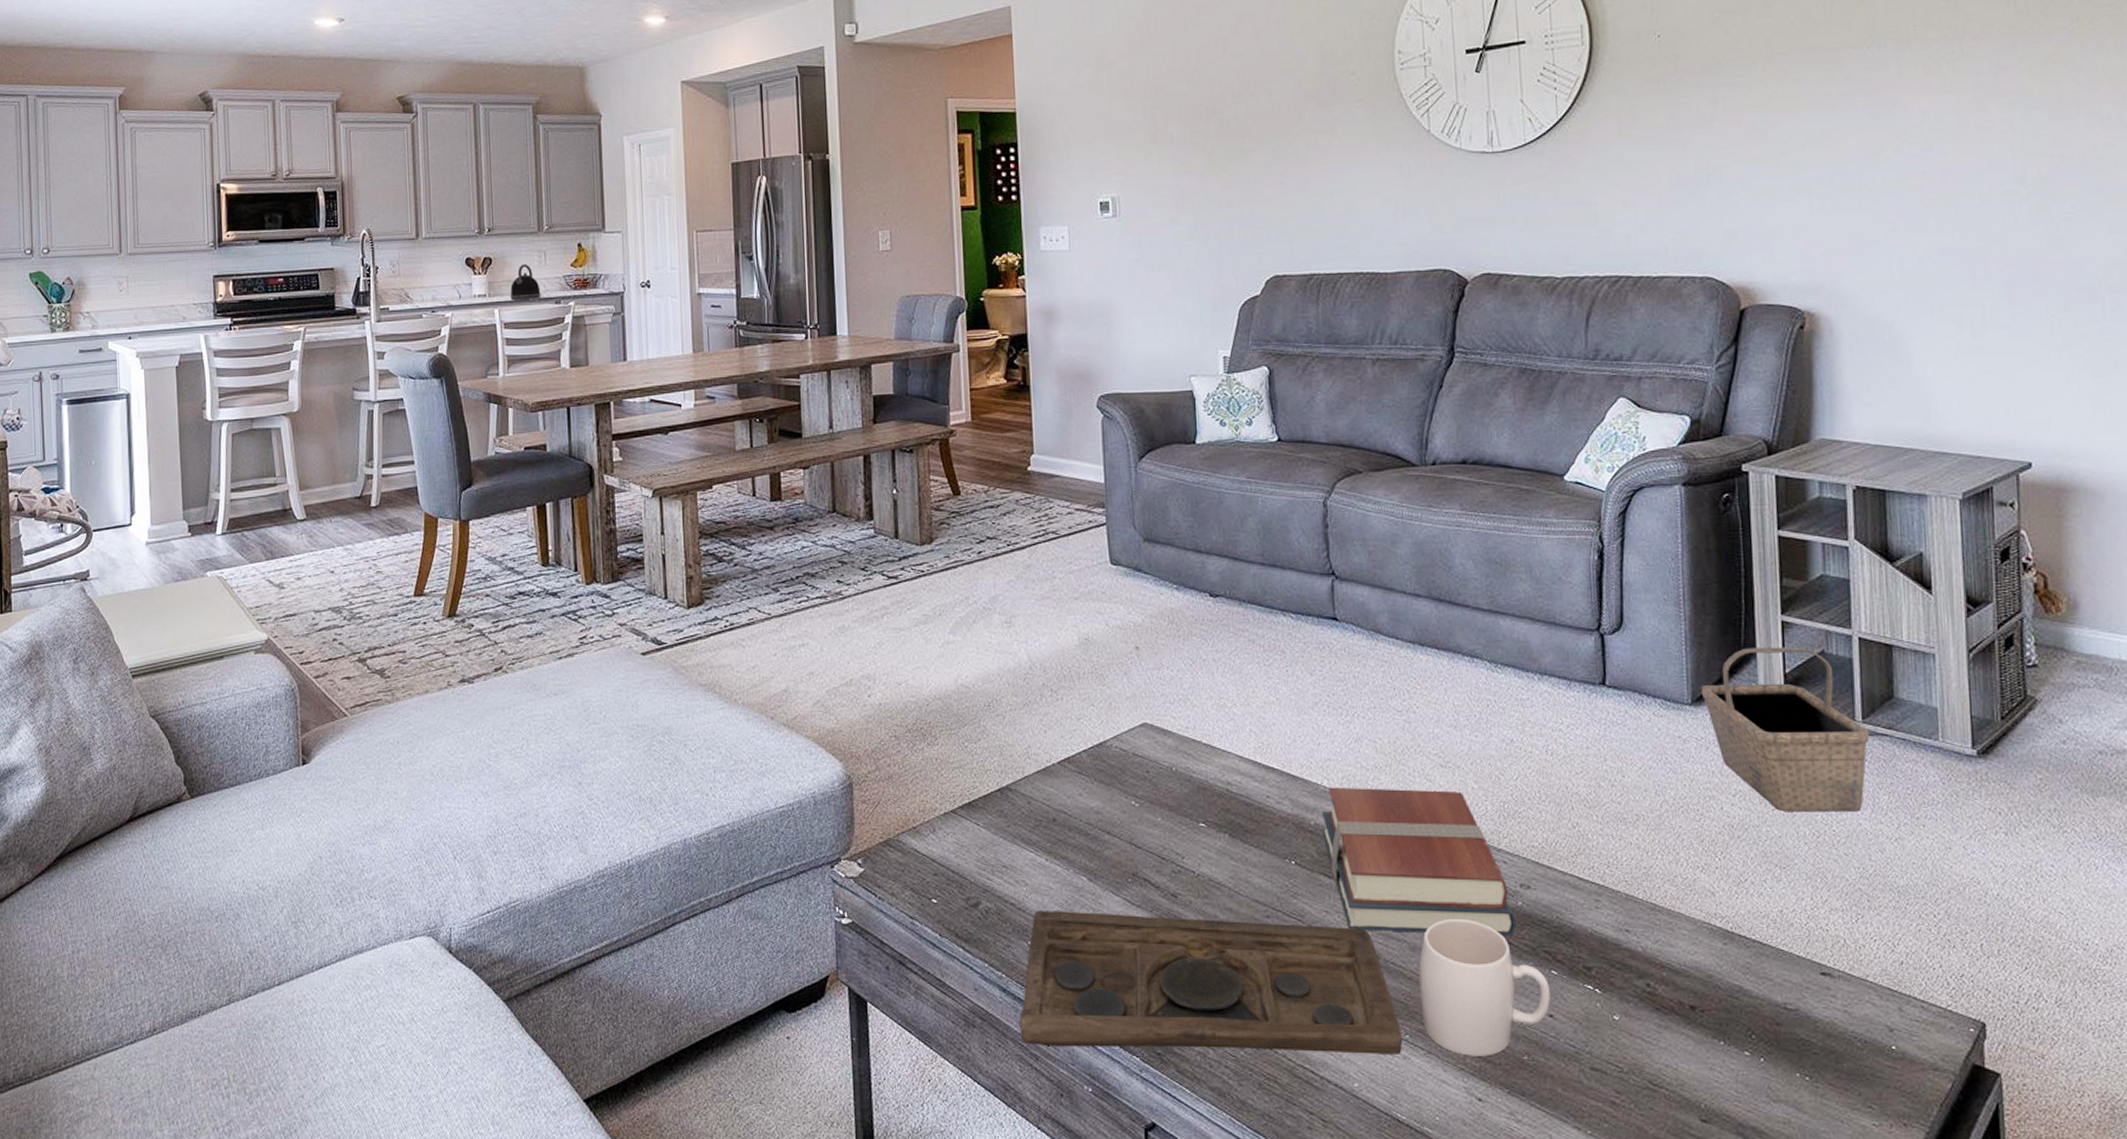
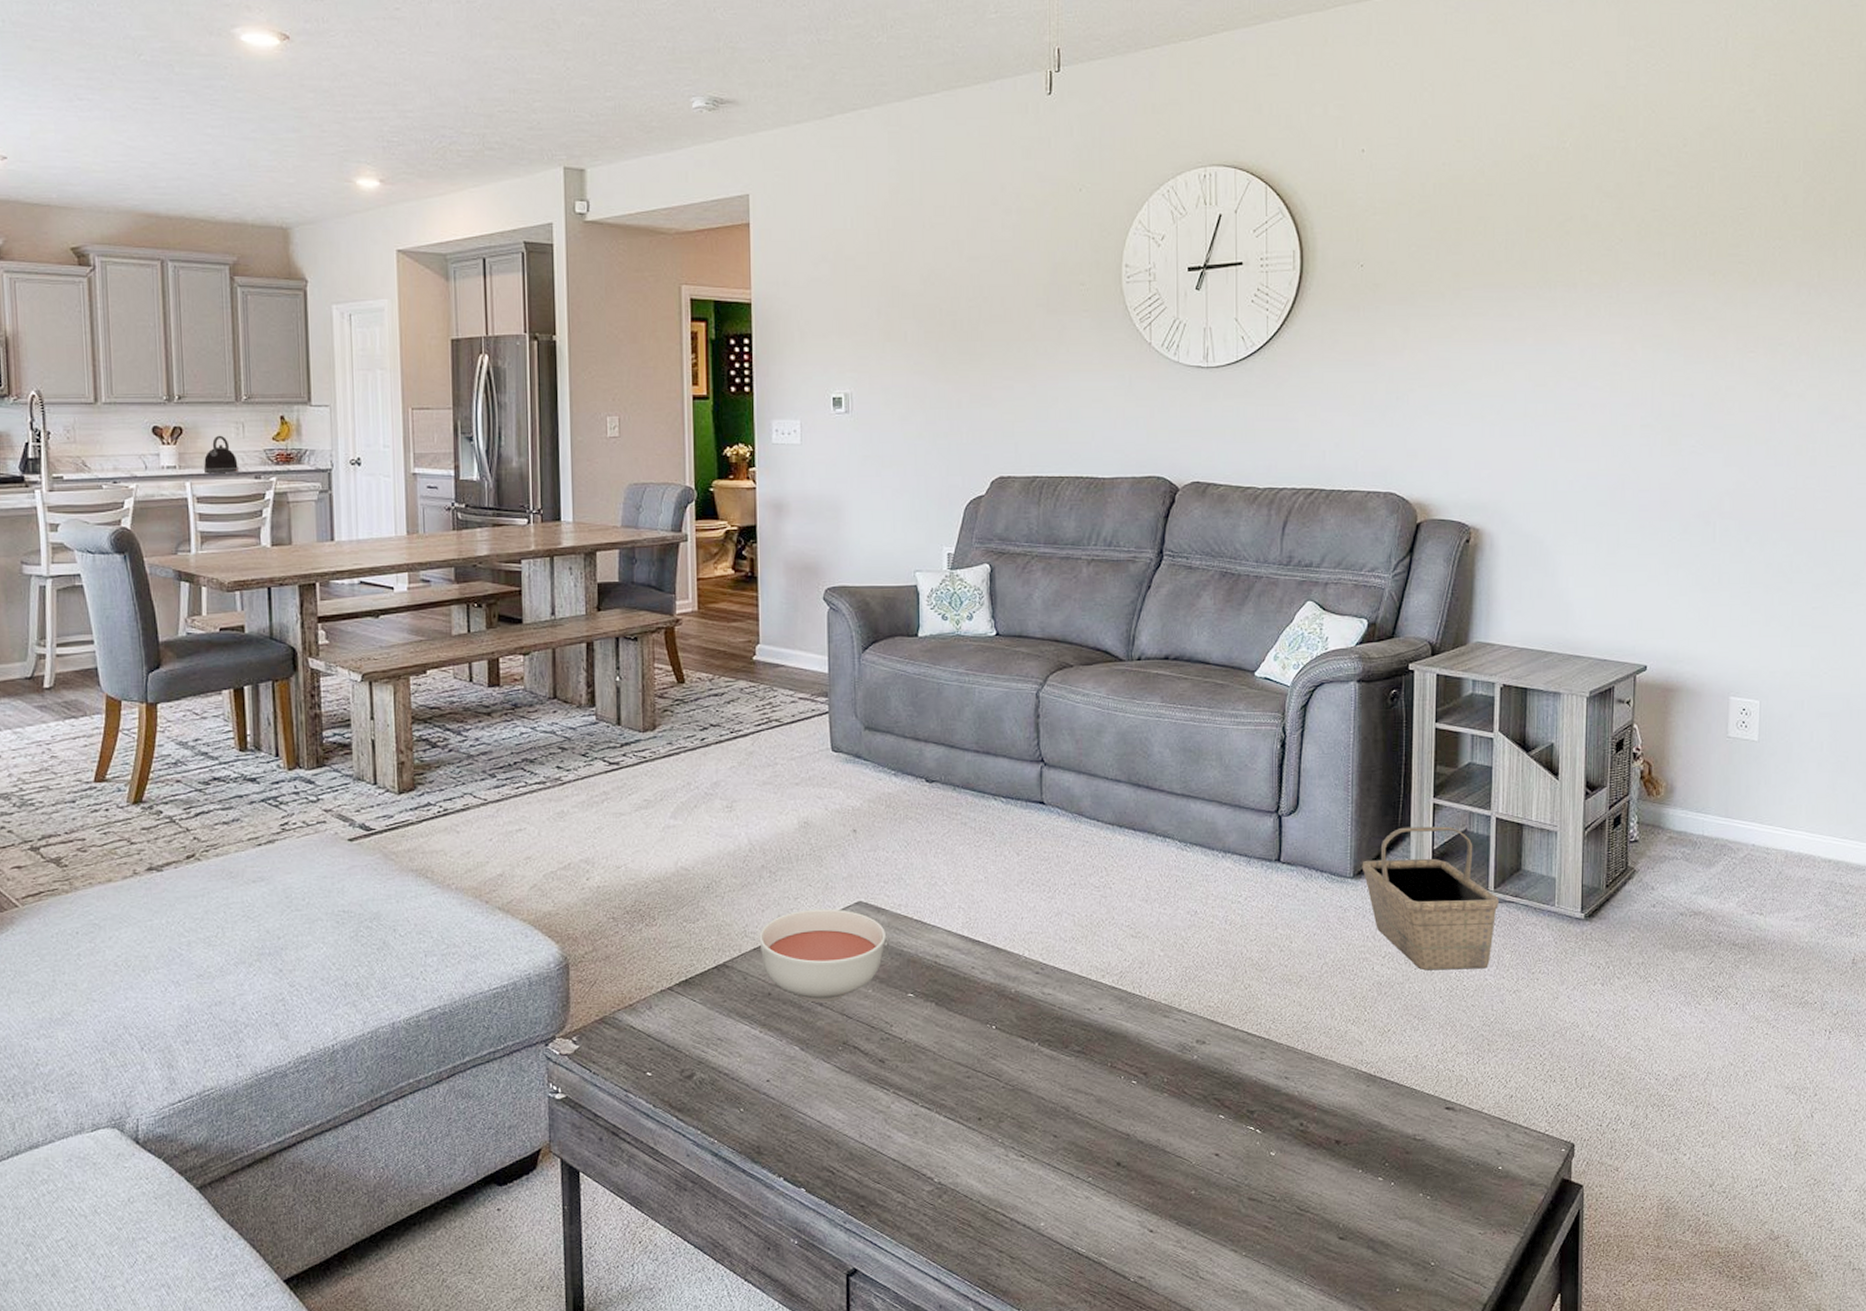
decorative tray: present [1019,909,1403,1054] -> none [730,1078,1086,1205]
bowl: none [1042,730,1174,831] -> present [759,909,886,1003]
books: present [1321,787,1516,936] -> none [1022,957,1191,1087]
mug: present [1419,918,1550,1057] -> none [1103,1072,1217,1194]

